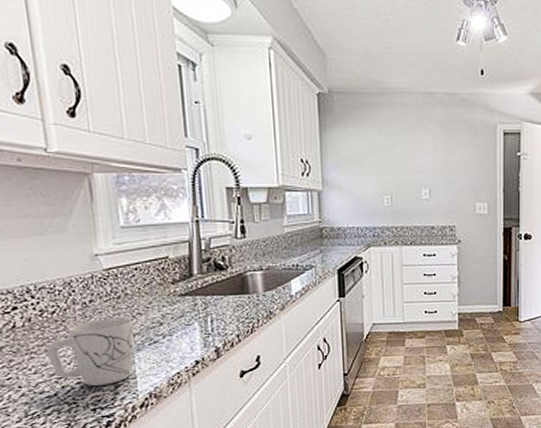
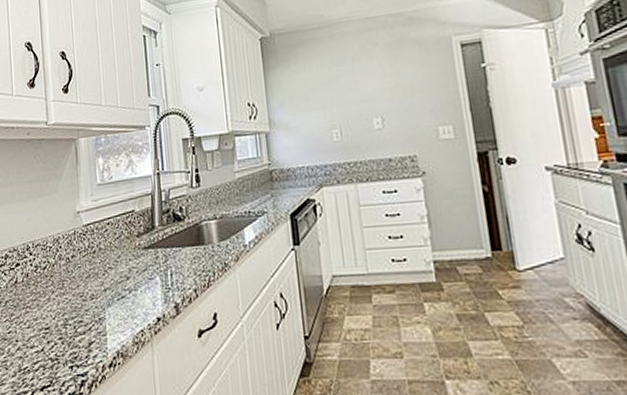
mug: present [47,318,135,386] -> none [38,272,106,342]

